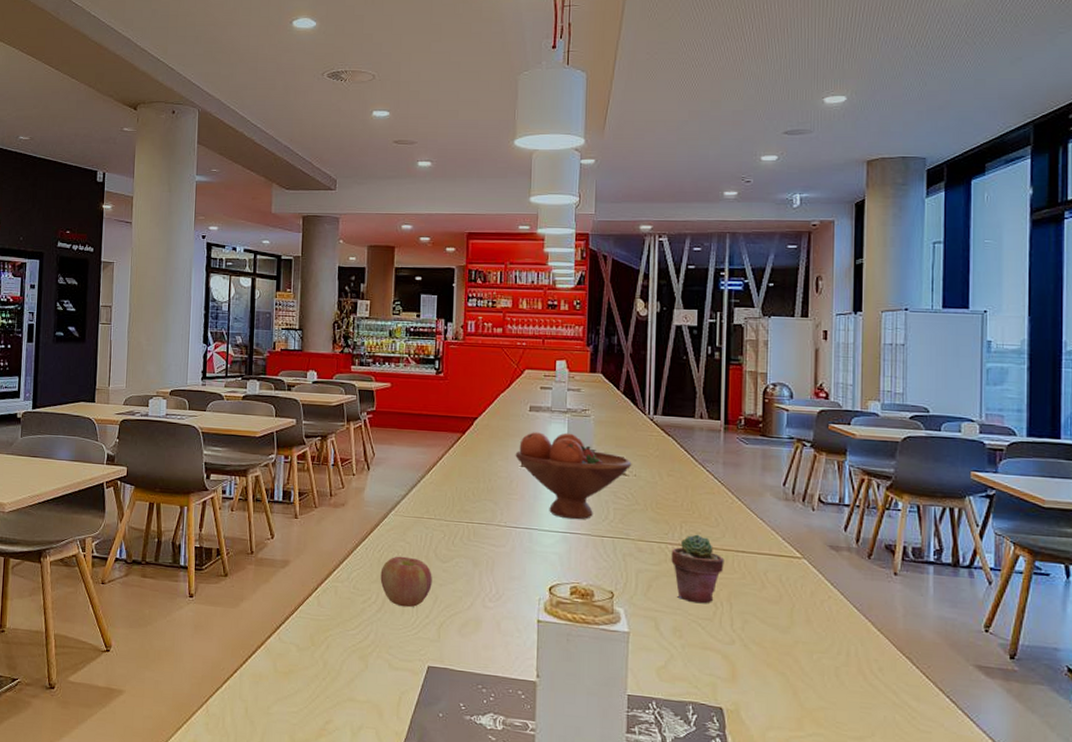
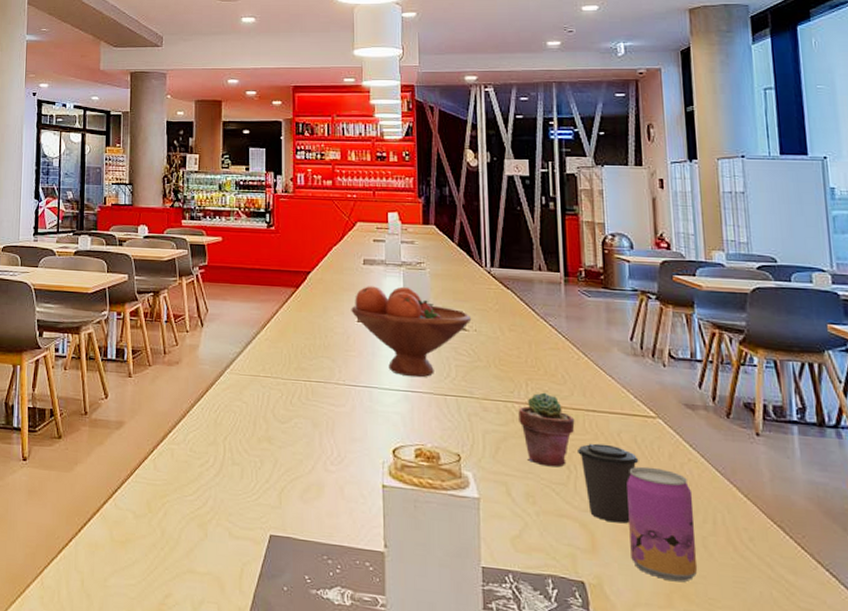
apple: present [380,556,432,608] -> none [217,416,271,472]
coffee cup: none [725,581,782,655] -> present [578,443,639,524]
beer can: none [768,603,830,708] -> present [626,466,698,582]

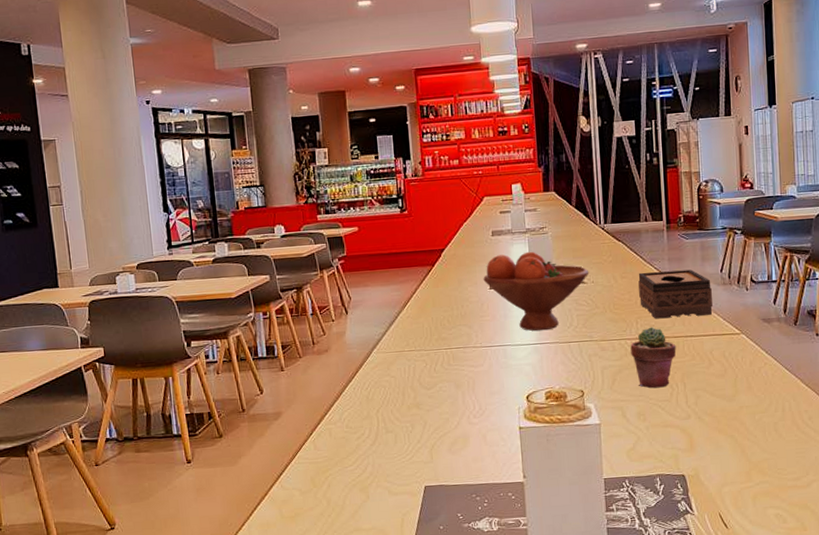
tissue box: none [529,327,620,389] -> present [638,269,712,319]
coffee cup: present [578,443,639,524] -> none [679,362,727,424]
beer can: present [626,466,698,582] -> none [717,374,770,461]

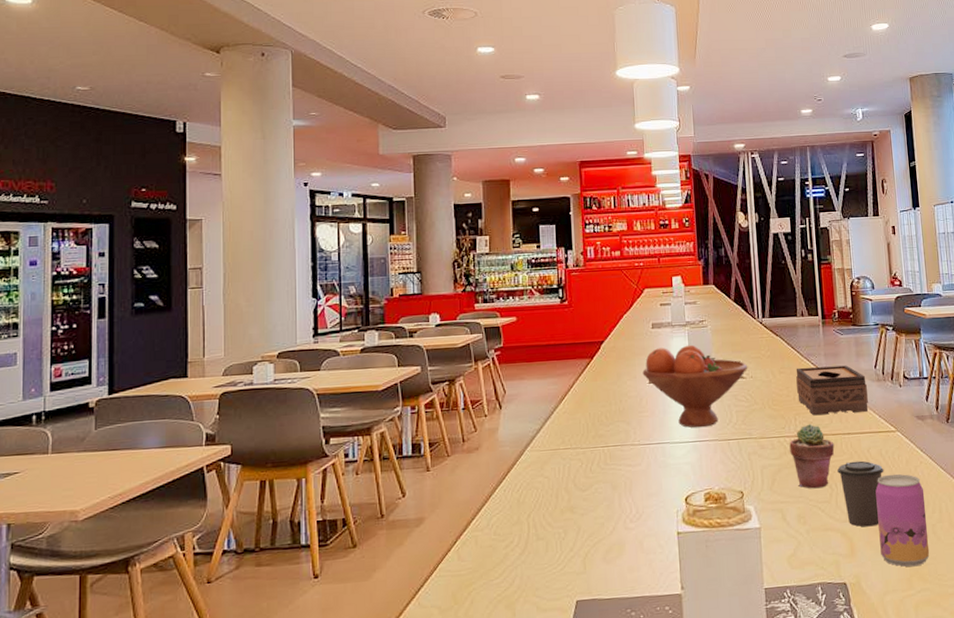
coffee cup: none [679,362,727,424] -> present [837,460,884,527]
beer can: none [717,374,770,461] -> present [875,473,930,567]

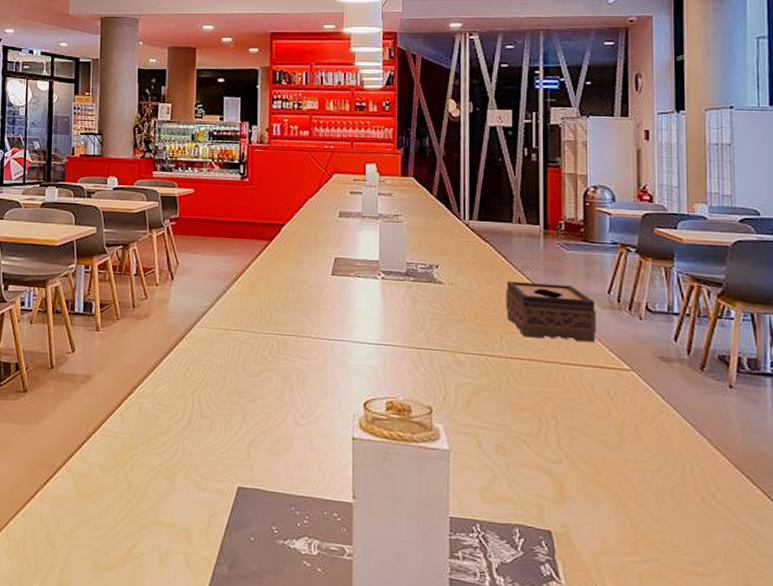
fruit bowl: present [642,344,748,428] -> none [325,239,448,331]
potted succulent: present [789,424,835,489] -> none [492,345,548,420]
coffee cup: present [837,460,884,527] -> none [550,395,611,475]
beer can: present [875,473,930,567] -> none [597,418,664,531]

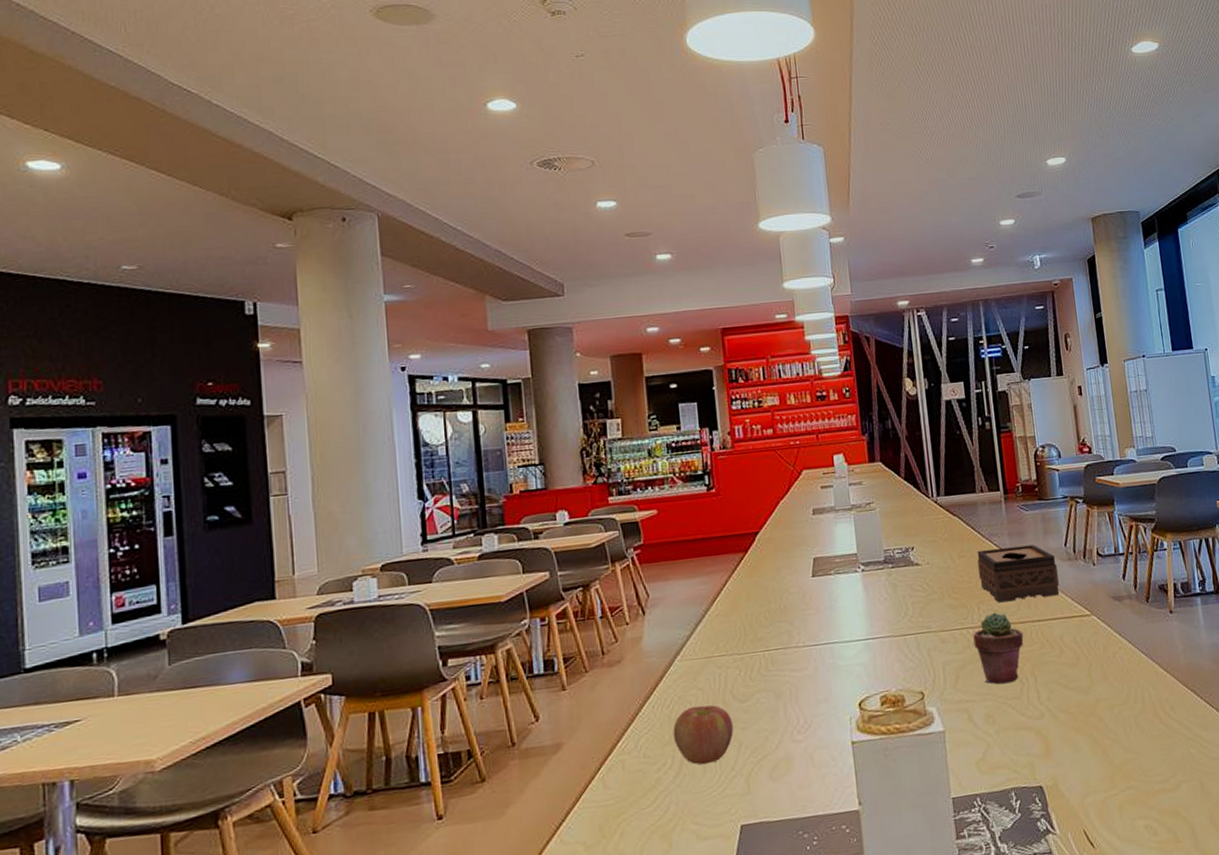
apple: none [186,370,241,425] -> present [673,705,734,765]
potted succulent: none [492,345,548,420] -> present [973,612,1024,684]

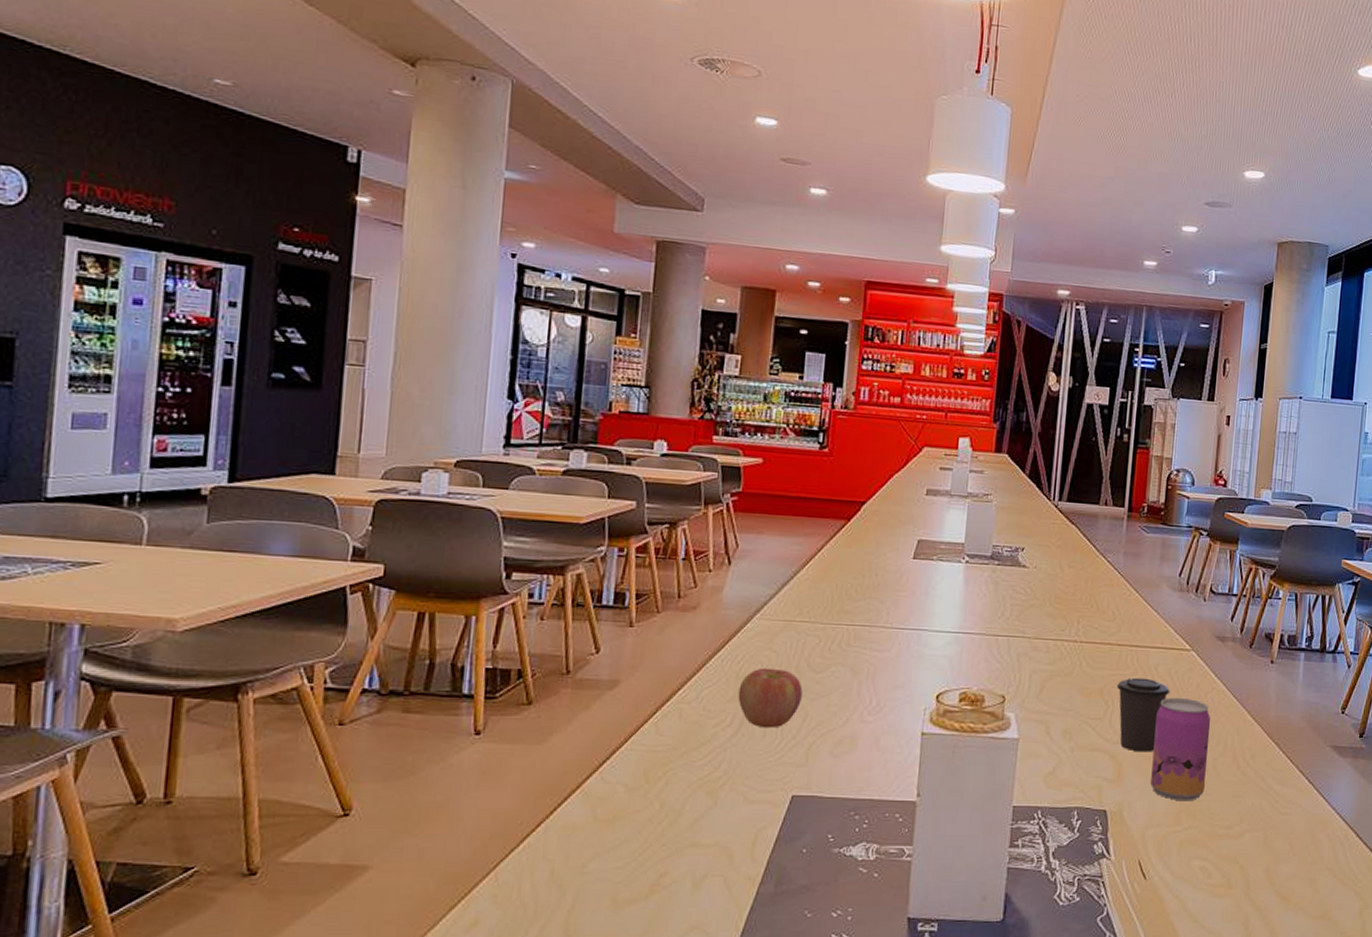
potted succulent: present [973,612,1024,684] -> none [1066,629,1119,703]
tissue box: present [977,544,1059,603] -> none [1085,564,1167,624]
coffee cup: none [1028,649,1080,724] -> present [1117,677,1170,752]
beer can: none [1071,662,1133,764] -> present [1150,697,1211,802]

